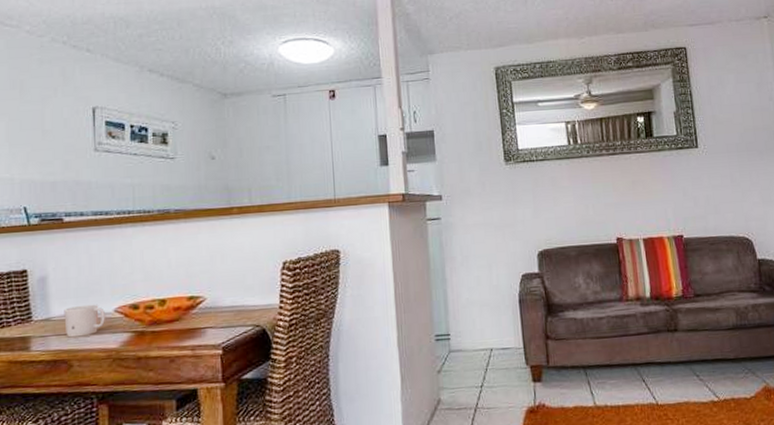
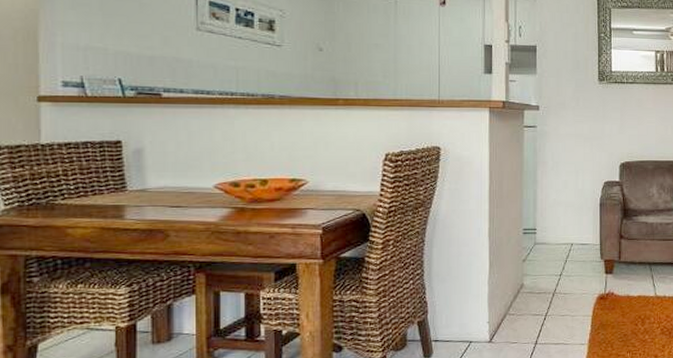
mug: present [64,304,106,338] -> none [161,179,205,209]

